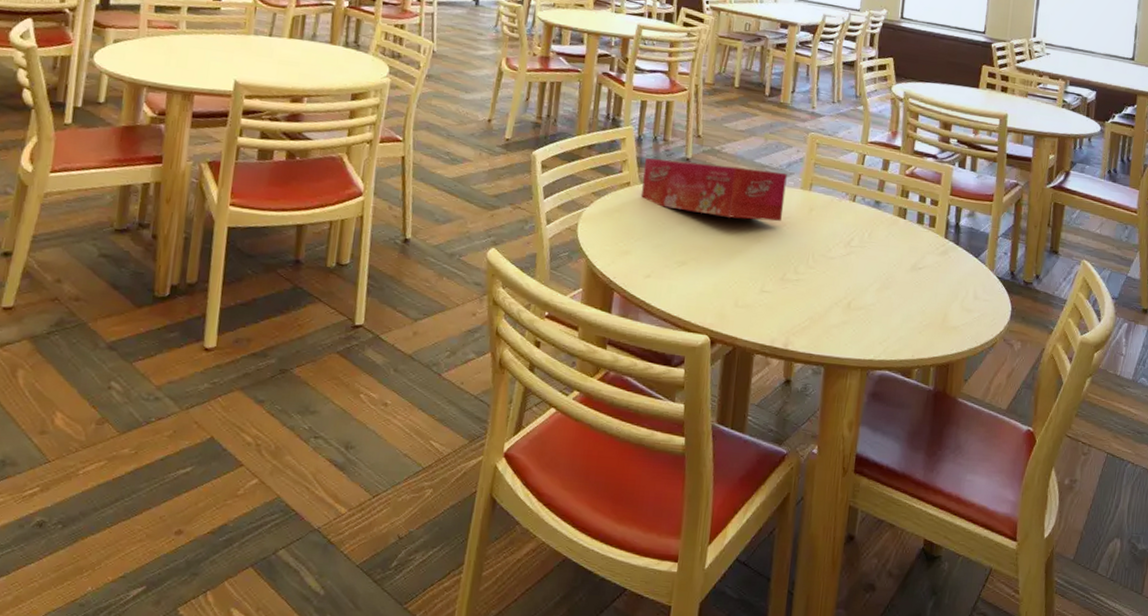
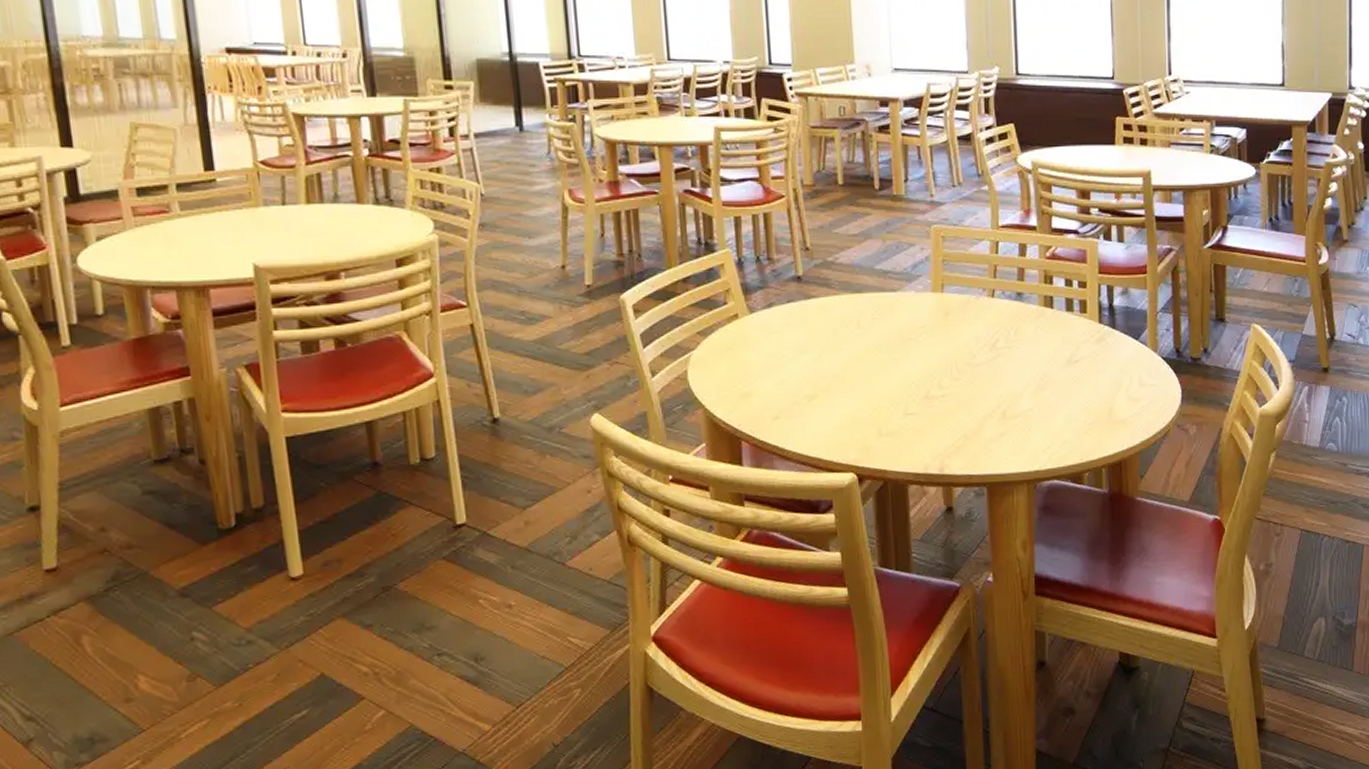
tissue box: present [641,158,787,222] -> none [751,276,916,338]

